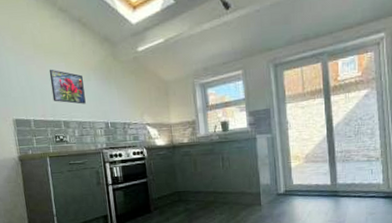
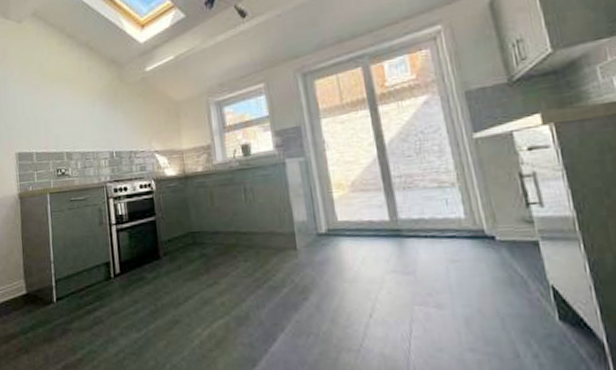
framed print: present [49,69,86,104] -> none [54,97,90,133]

